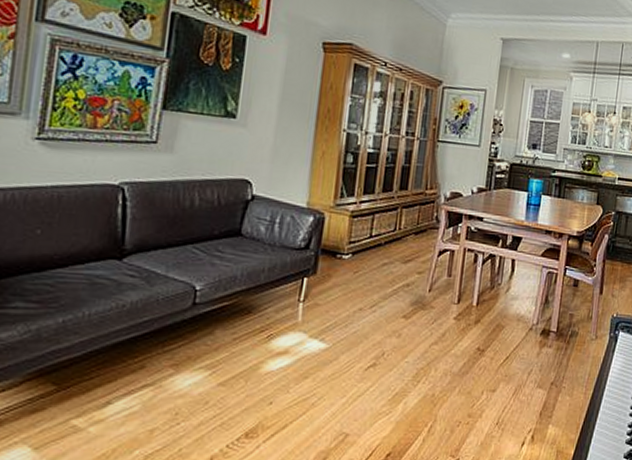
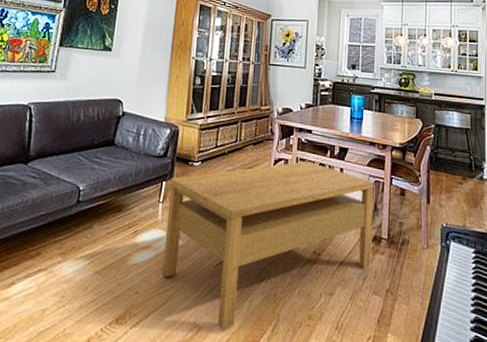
coffee table: none [301,252,547,435] -> present [161,161,374,330]

